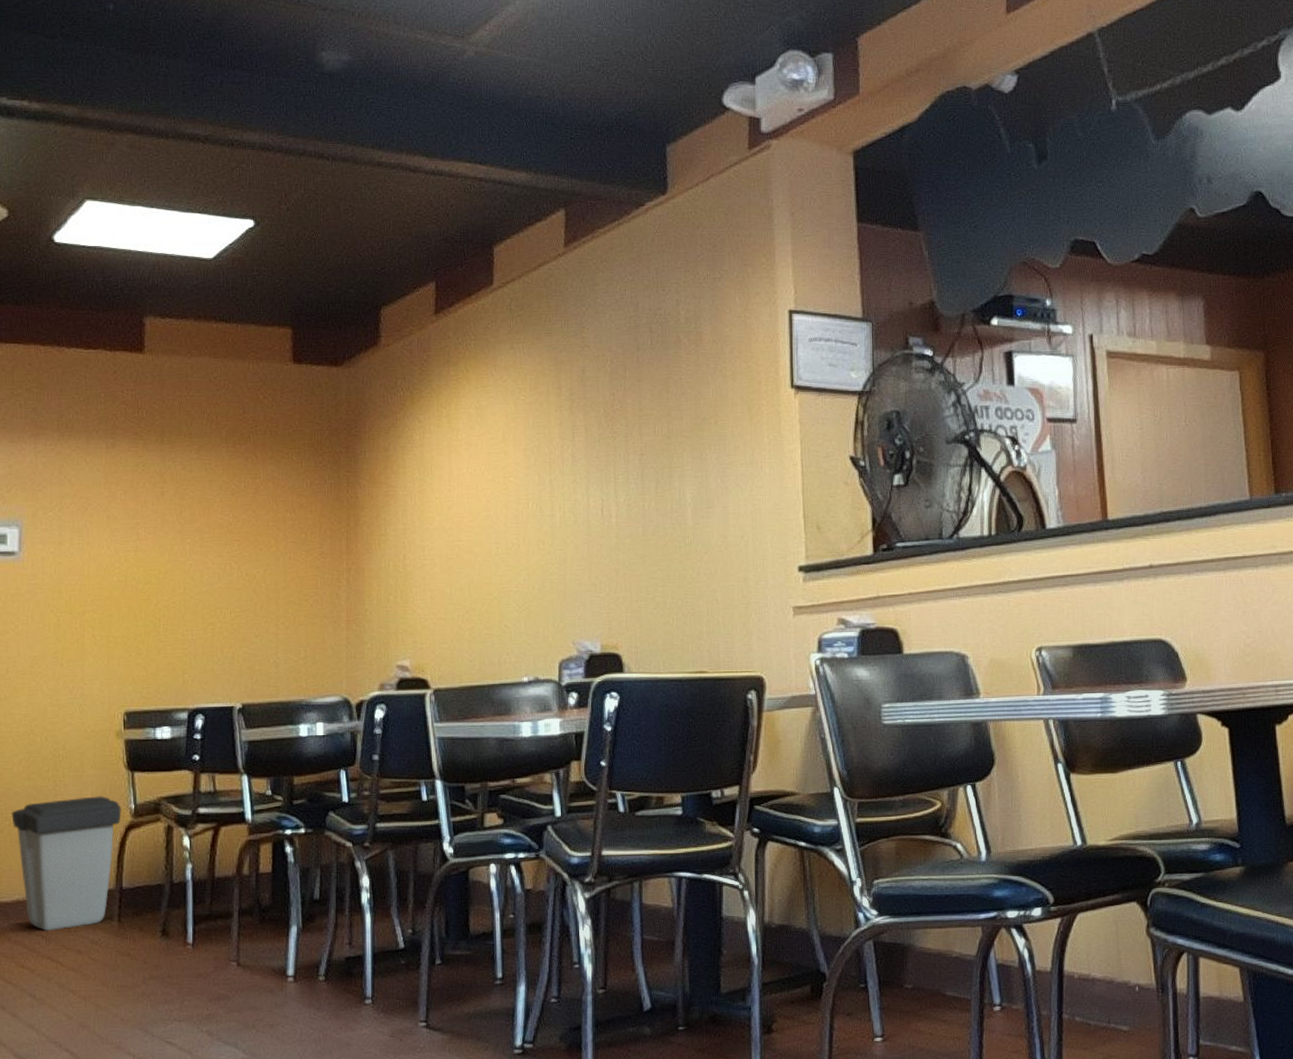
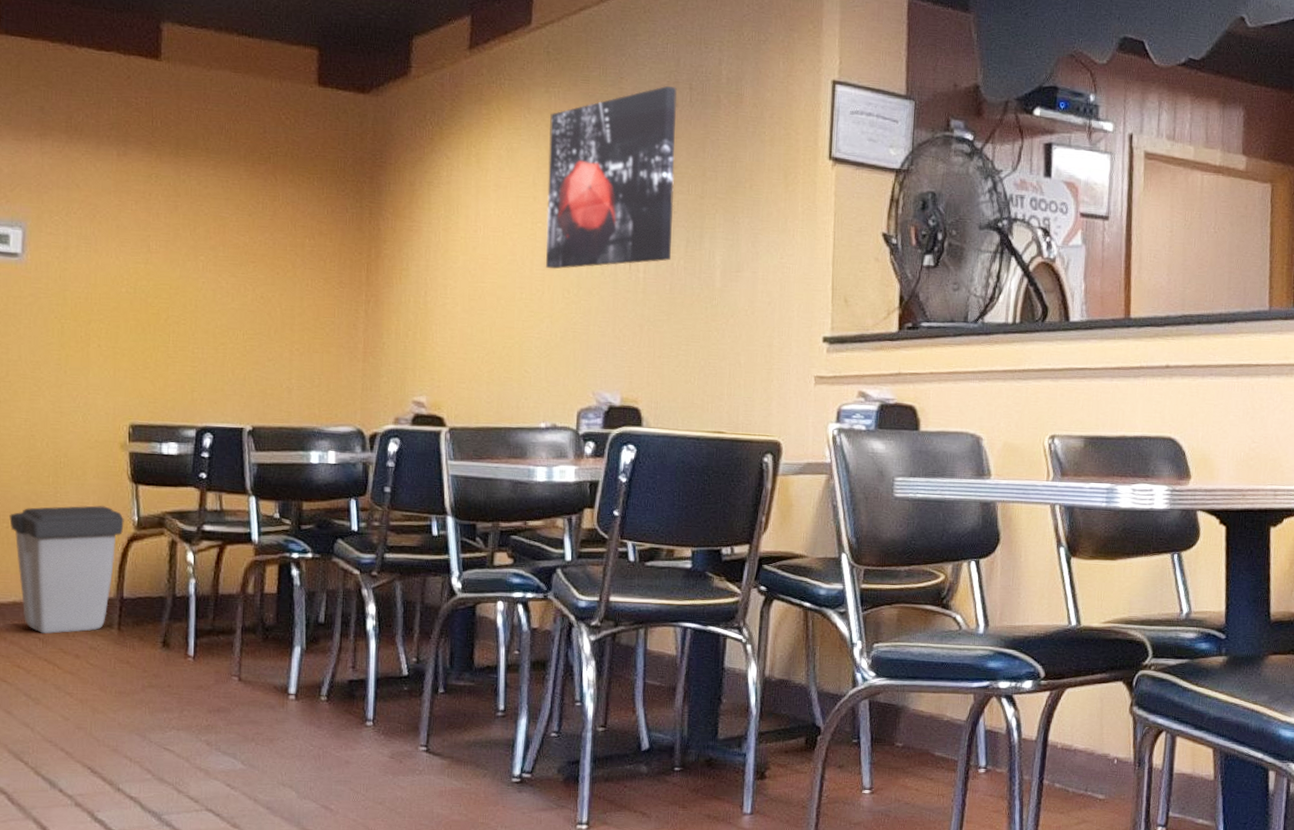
wall art: none [516,331,643,522] -> present [545,86,677,269]

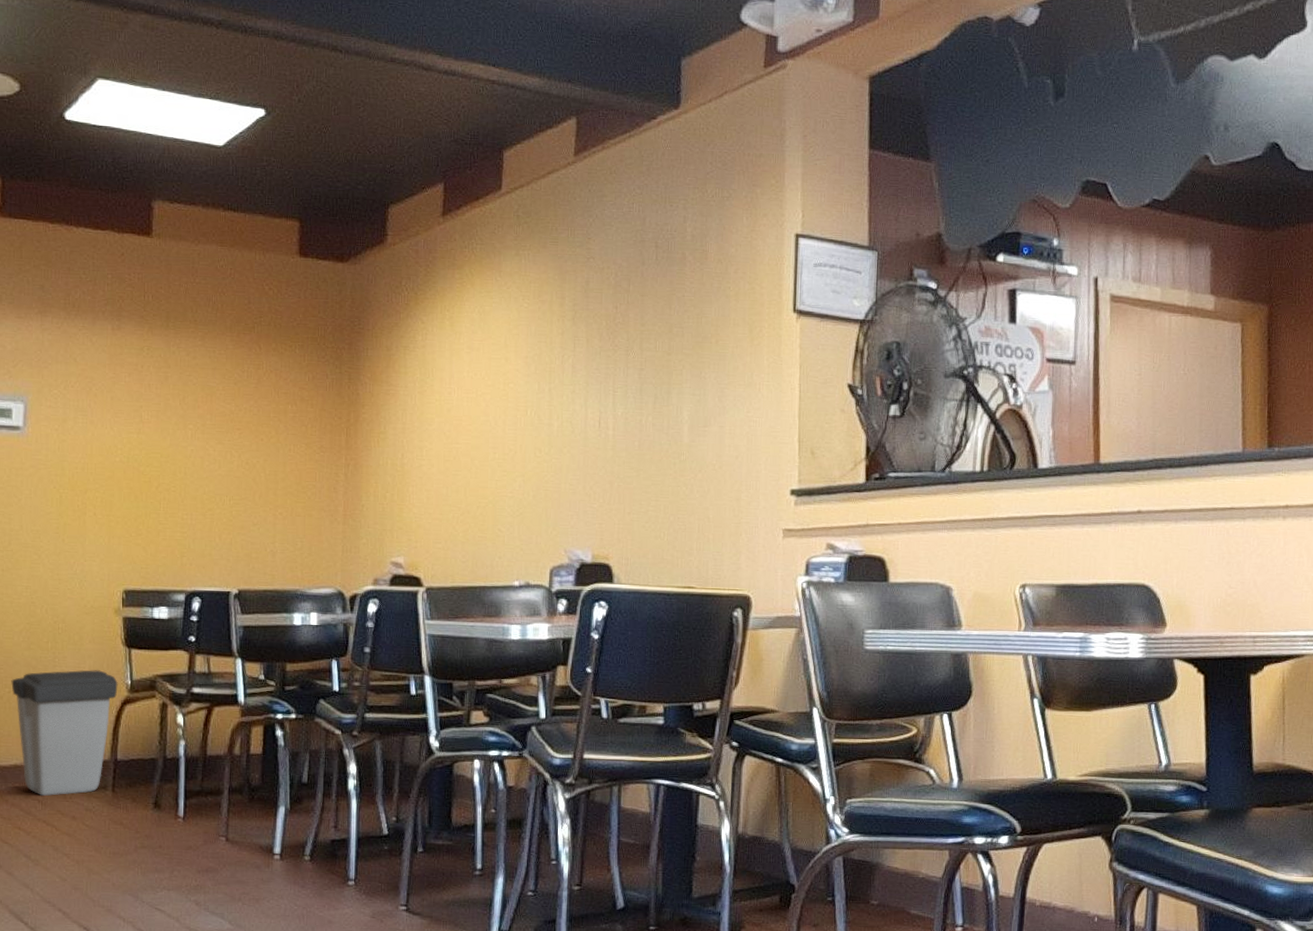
wall art: present [545,86,677,269] -> none [517,245,644,429]

